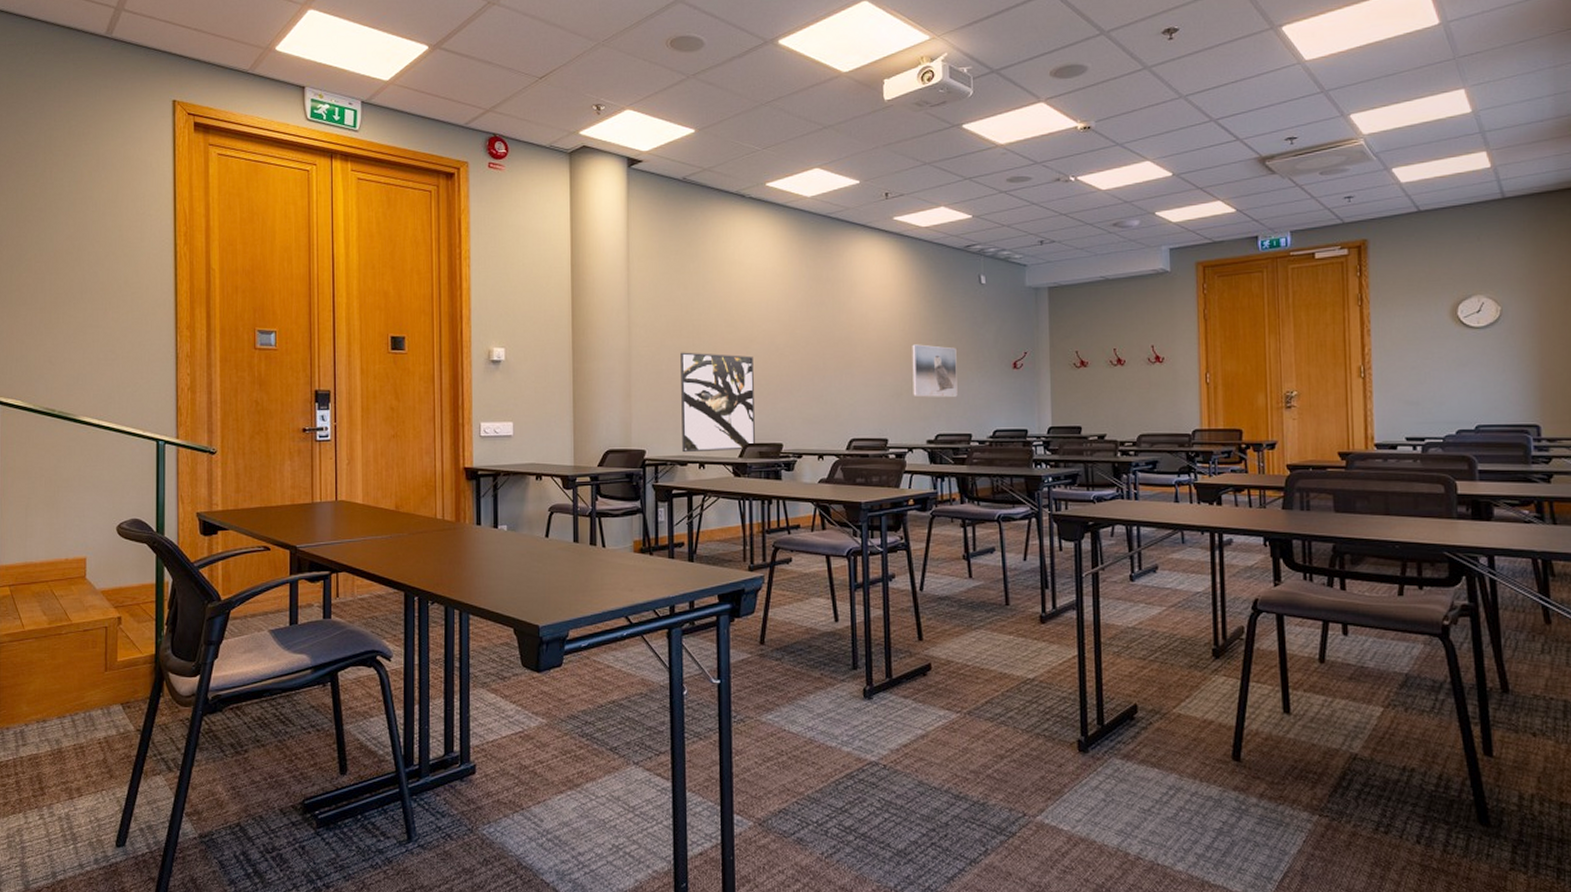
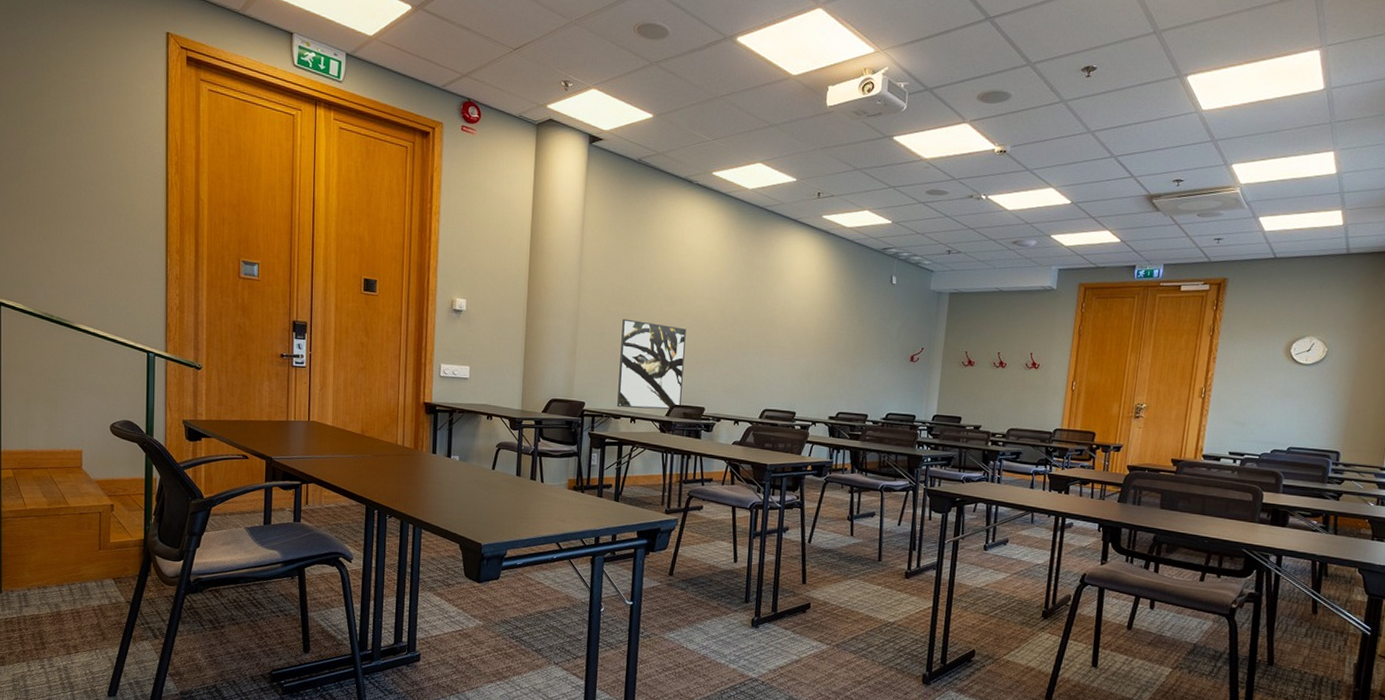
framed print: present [912,344,958,397] -> none [821,331,864,381]

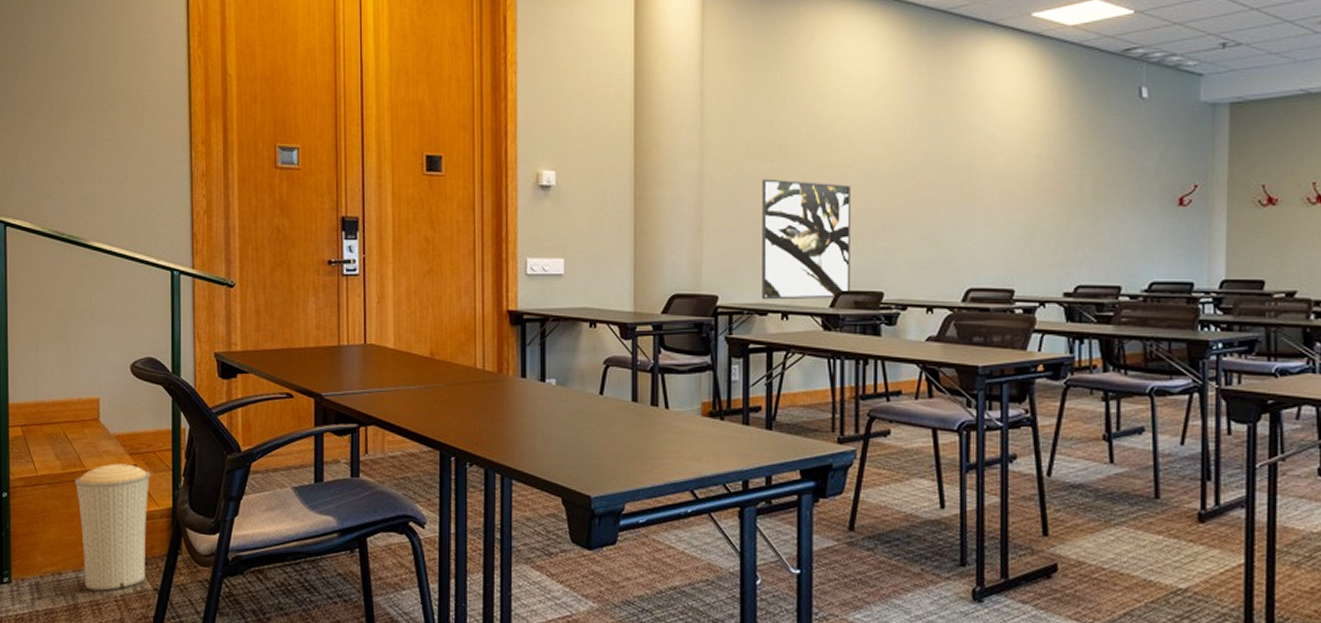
trash can: none [59,502,126,602] -> present [74,463,151,591]

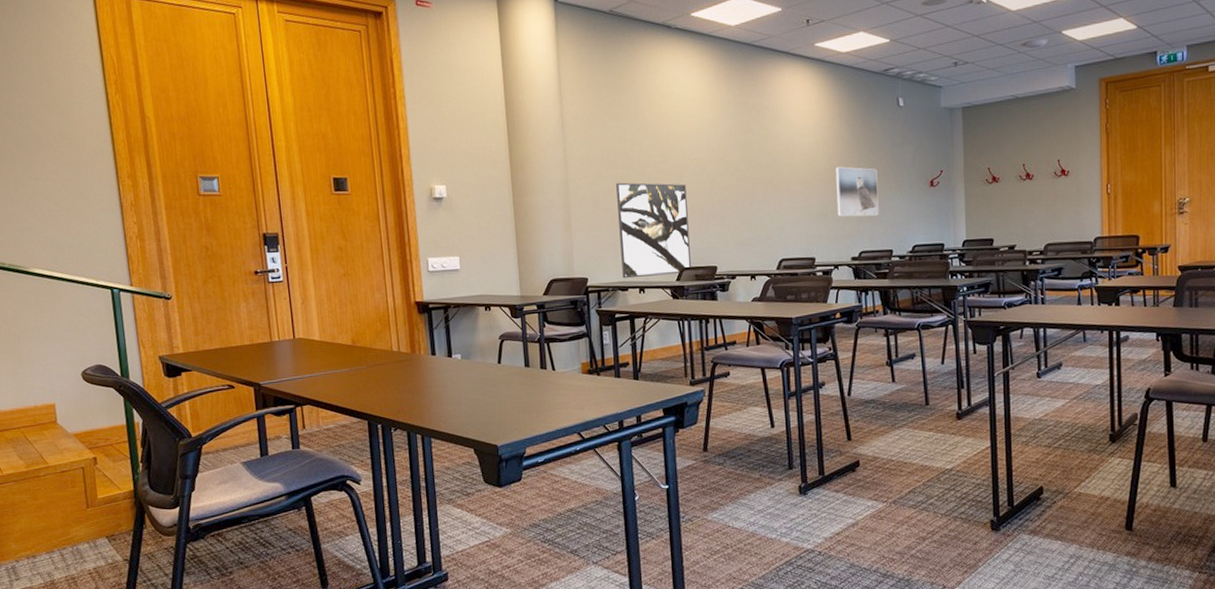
trash can: present [74,463,151,591] -> none [39,457,116,567]
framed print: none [1048,173,1106,240] -> present [835,166,879,217]

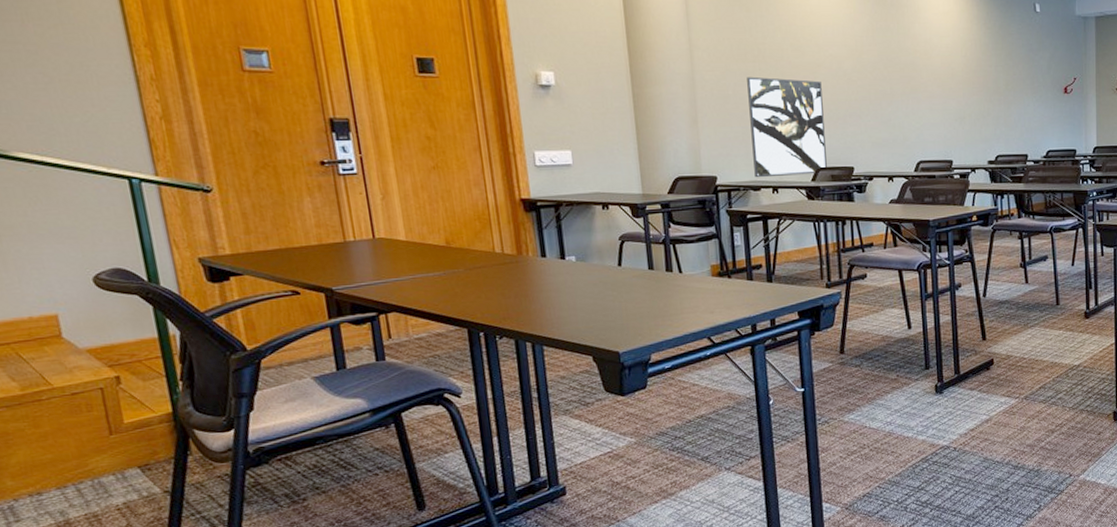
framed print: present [835,166,879,217] -> none [973,70,1015,121]

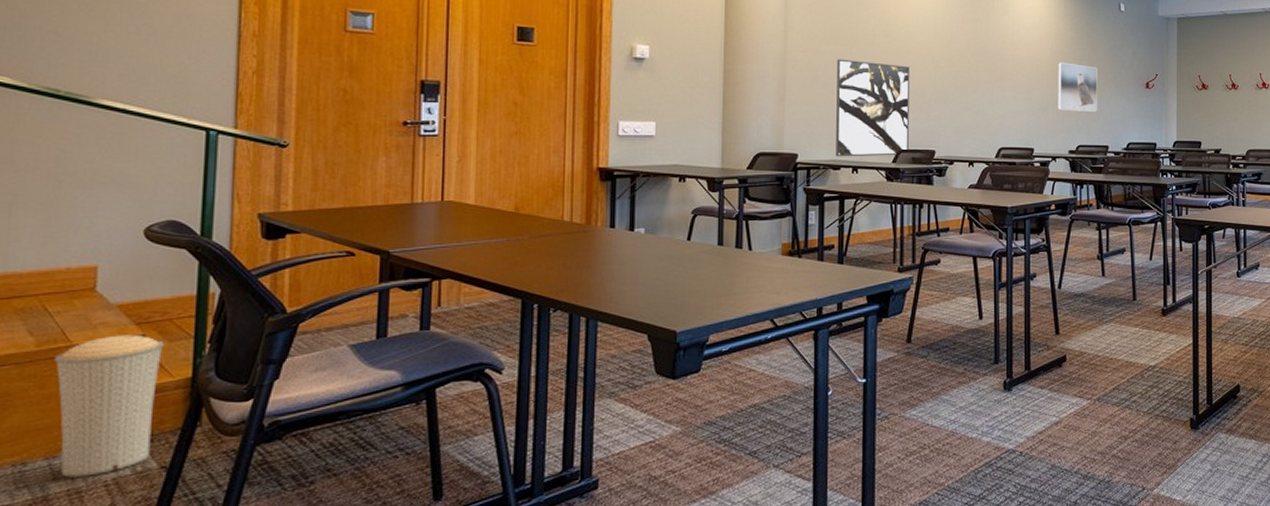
trash can: none [40,376,152,504] -> present [54,334,164,478]
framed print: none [973,70,1015,121] -> present [1058,62,1097,112]

